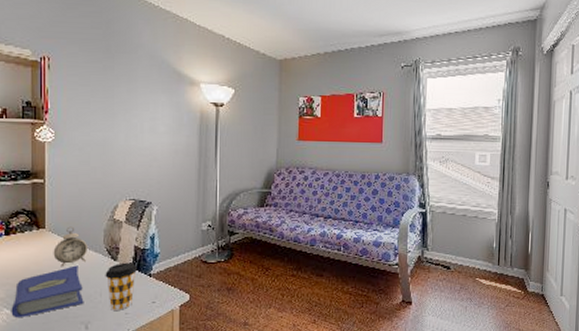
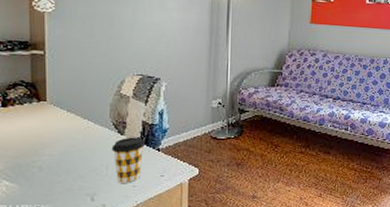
hardcover book: present [11,265,84,318] -> none [11,139,90,190]
alarm clock: present [53,226,87,267] -> none [55,100,92,140]

